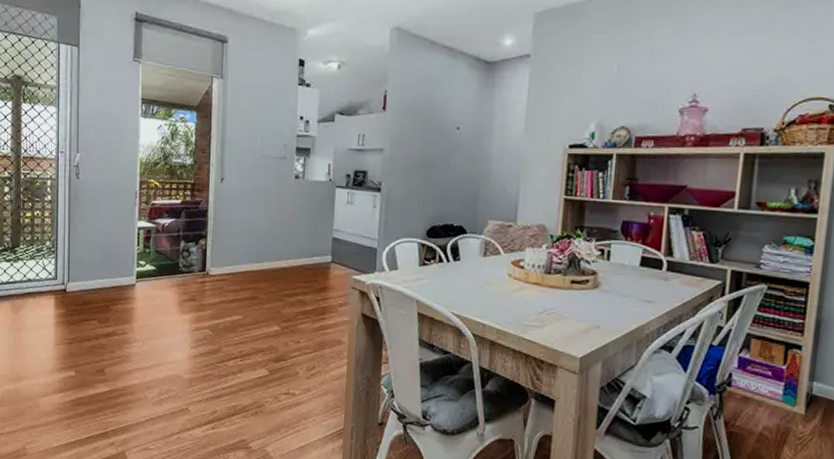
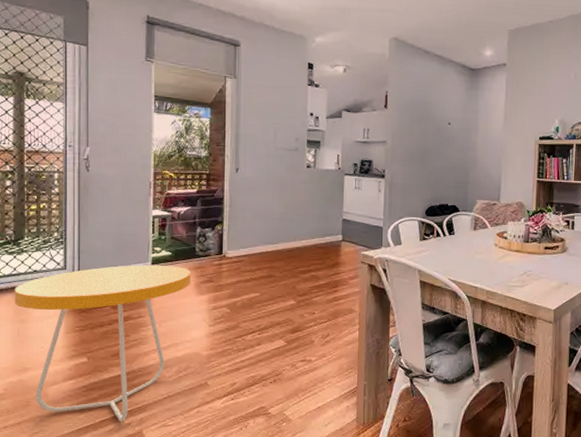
side table: none [11,278,174,441] -> present [14,265,191,422]

